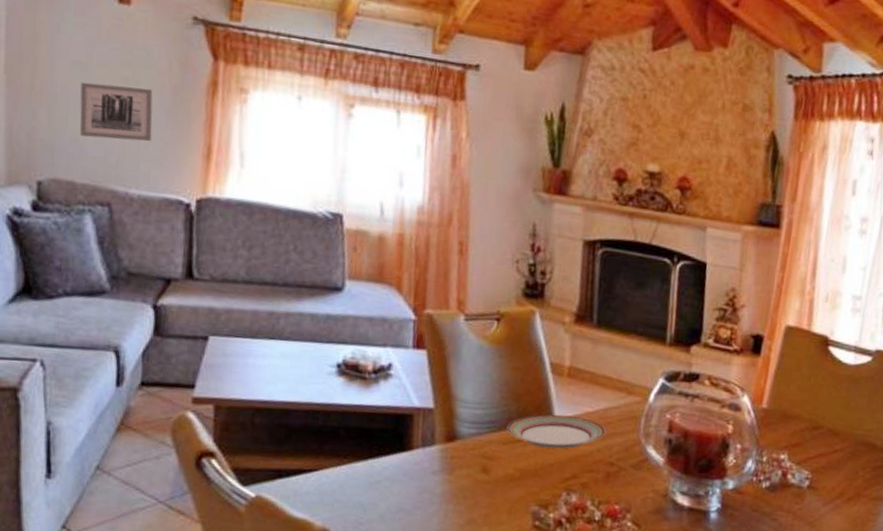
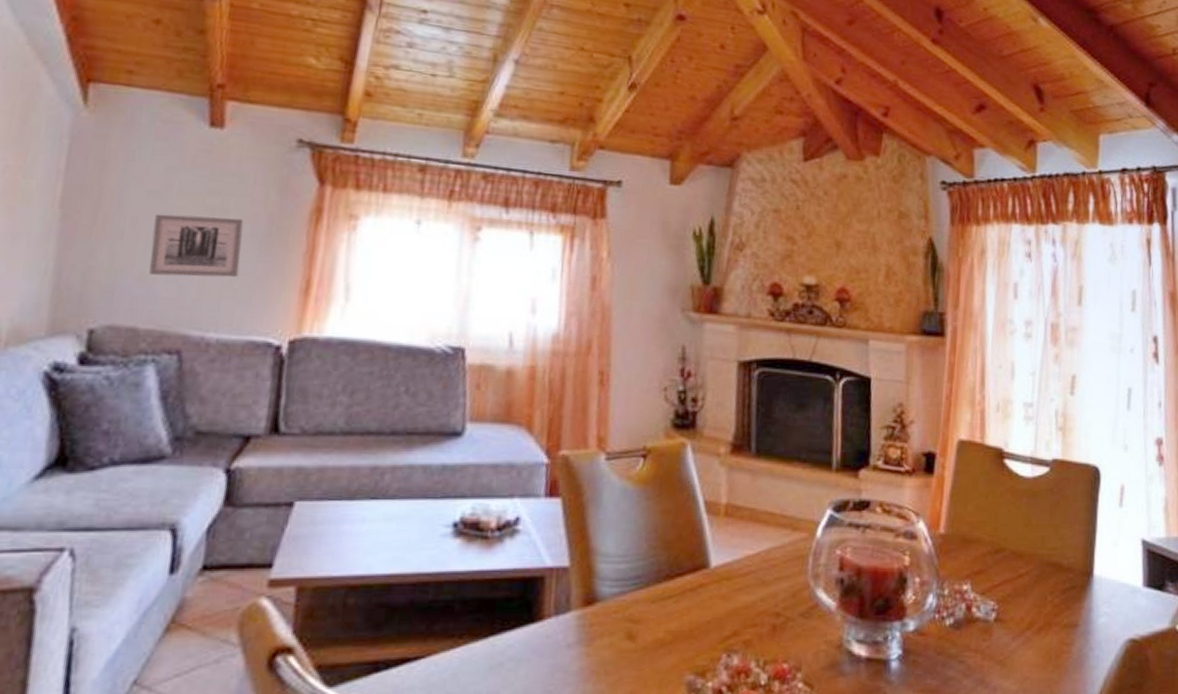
plate: present [507,414,606,449] -> none [656,561,770,602]

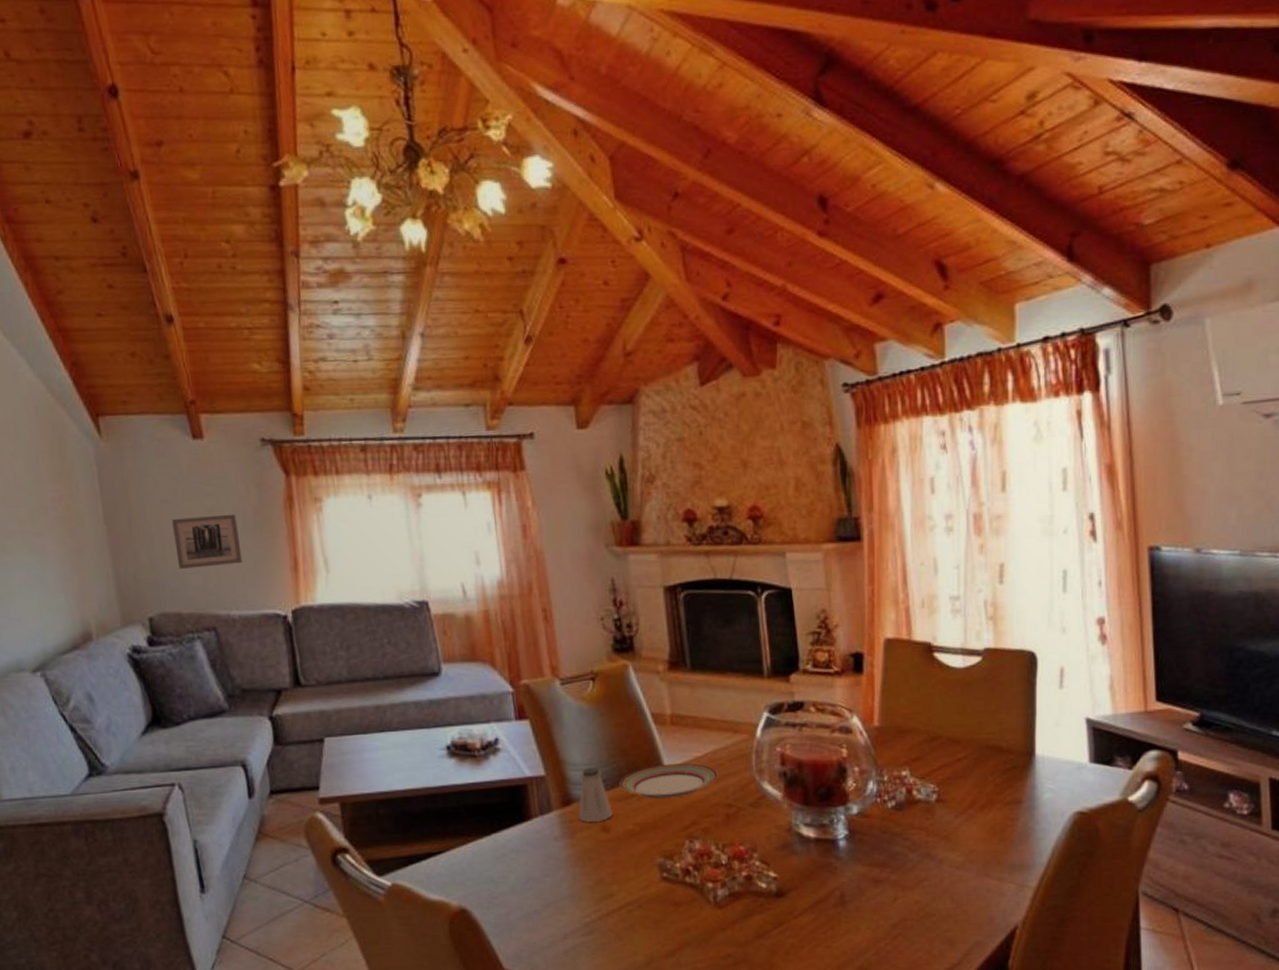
saltshaker: none [601,561,644,627] -> present [578,768,614,822]
plate: none [656,561,770,602] -> present [619,763,718,799]

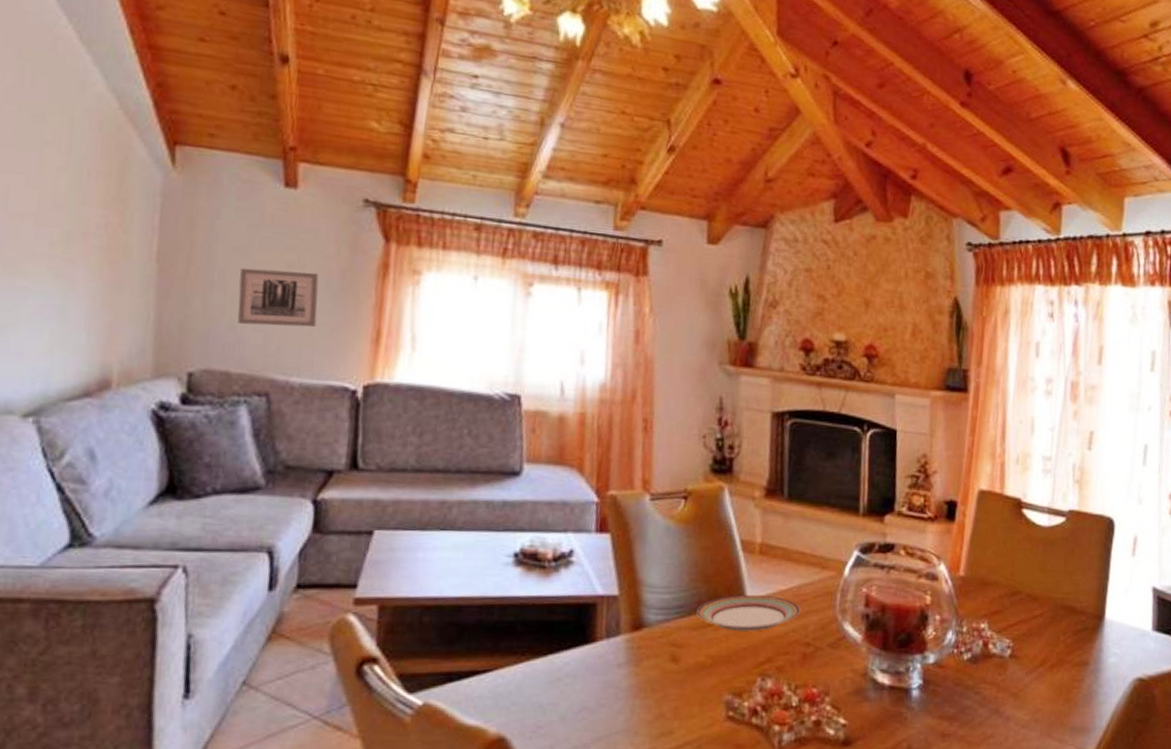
saltshaker: present [578,768,614,822] -> none [647,592,686,650]

